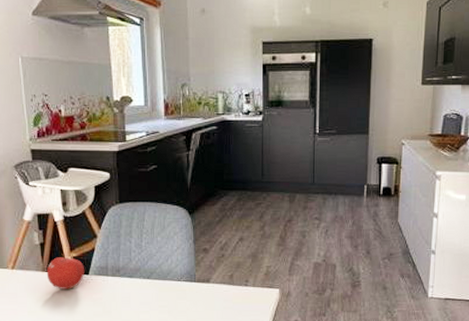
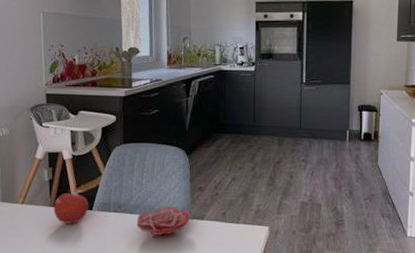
flower: none [137,269,196,301] -> present [137,206,191,236]

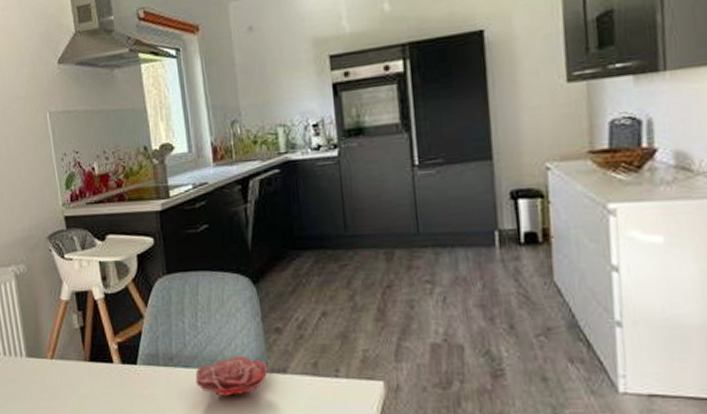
fruit: present [53,190,88,224] -> none [89,339,132,383]

